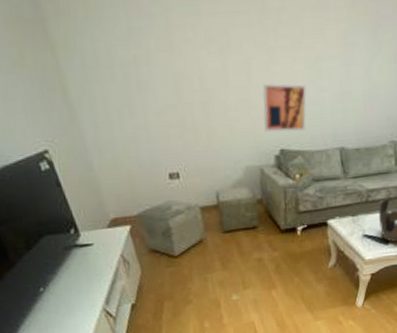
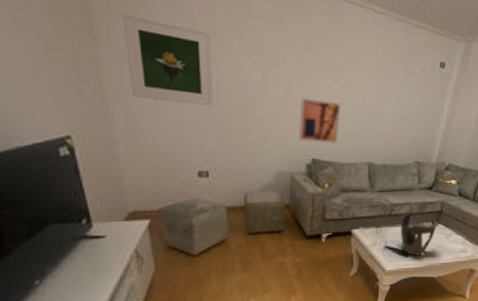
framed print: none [75,16,176,105] -> present [122,13,214,107]

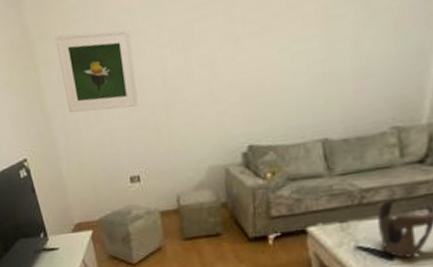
wall art: present [298,98,341,144] -> none [228,71,280,127]

